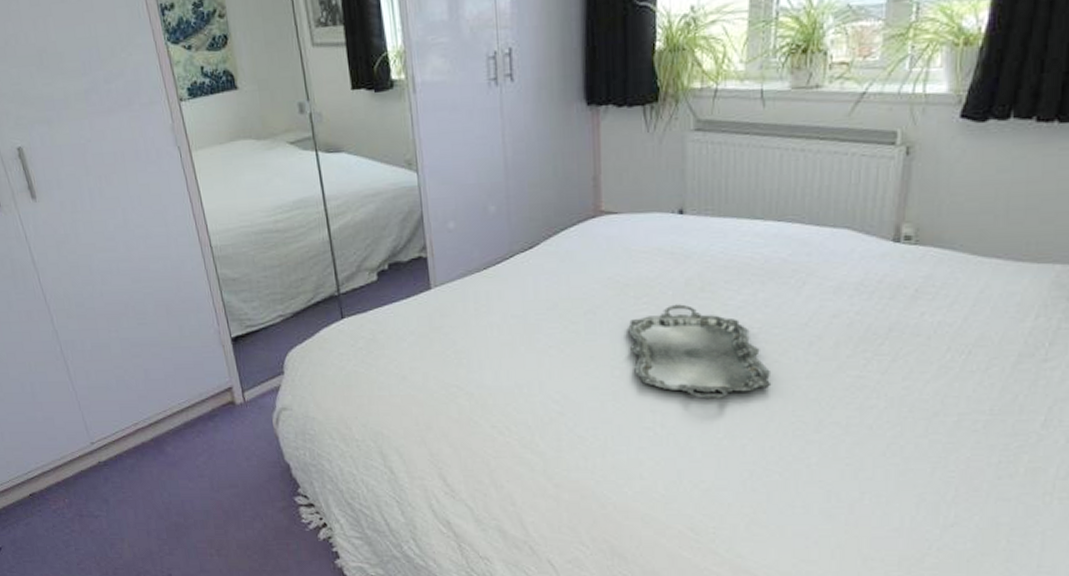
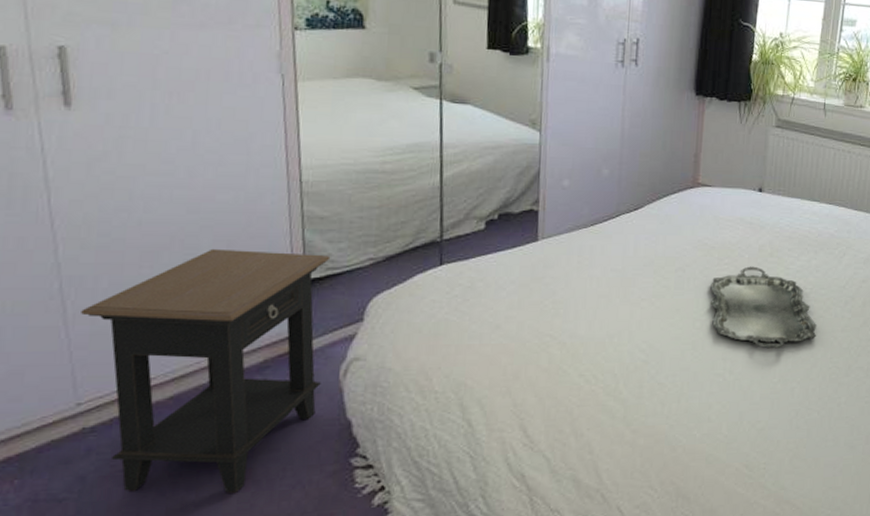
side table: none [78,312,260,520] -> present [81,248,331,493]

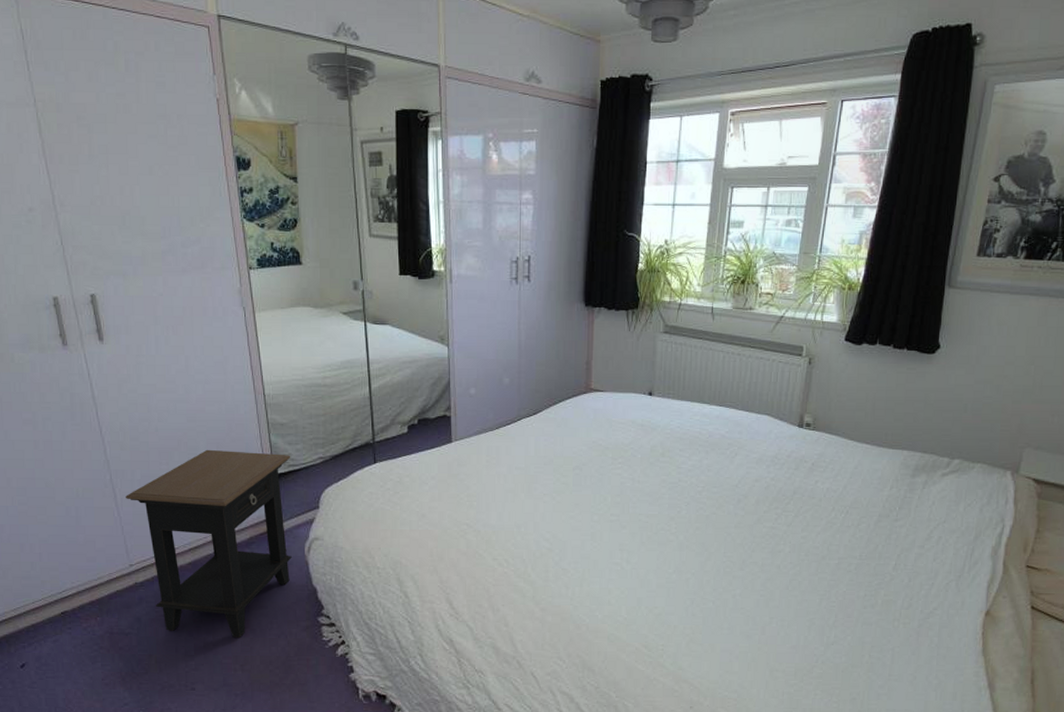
serving tray: present [709,266,818,349] -> none [606,465,710,542]

